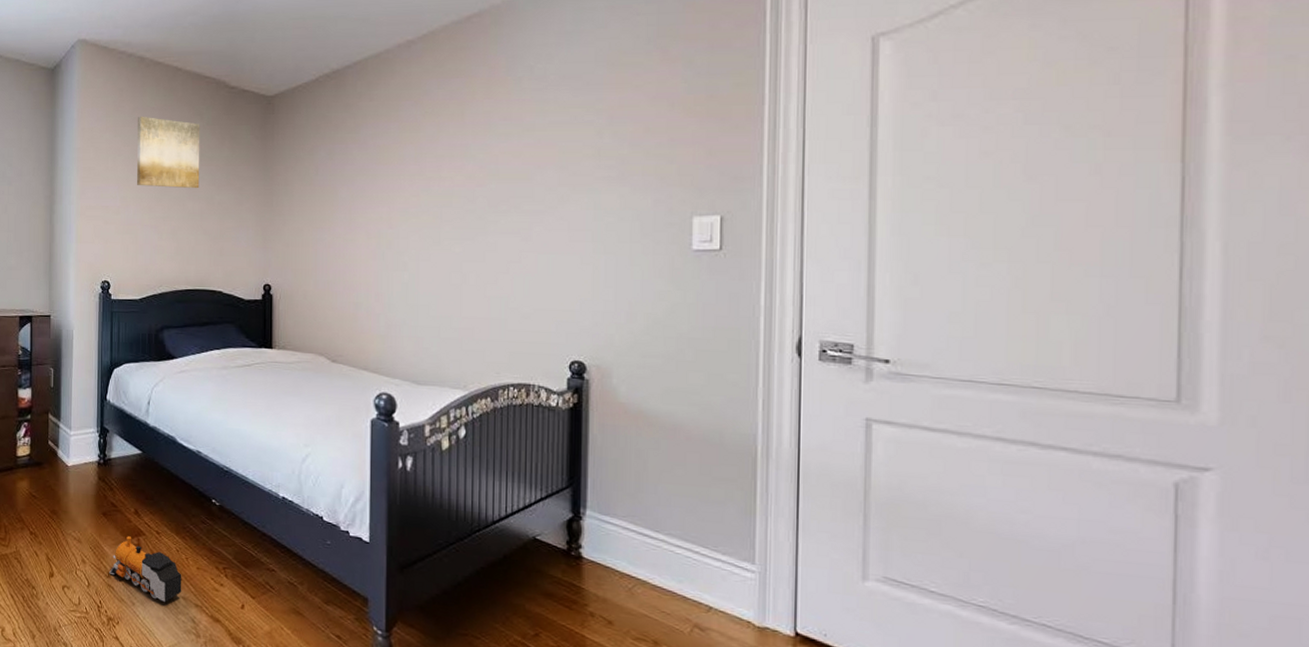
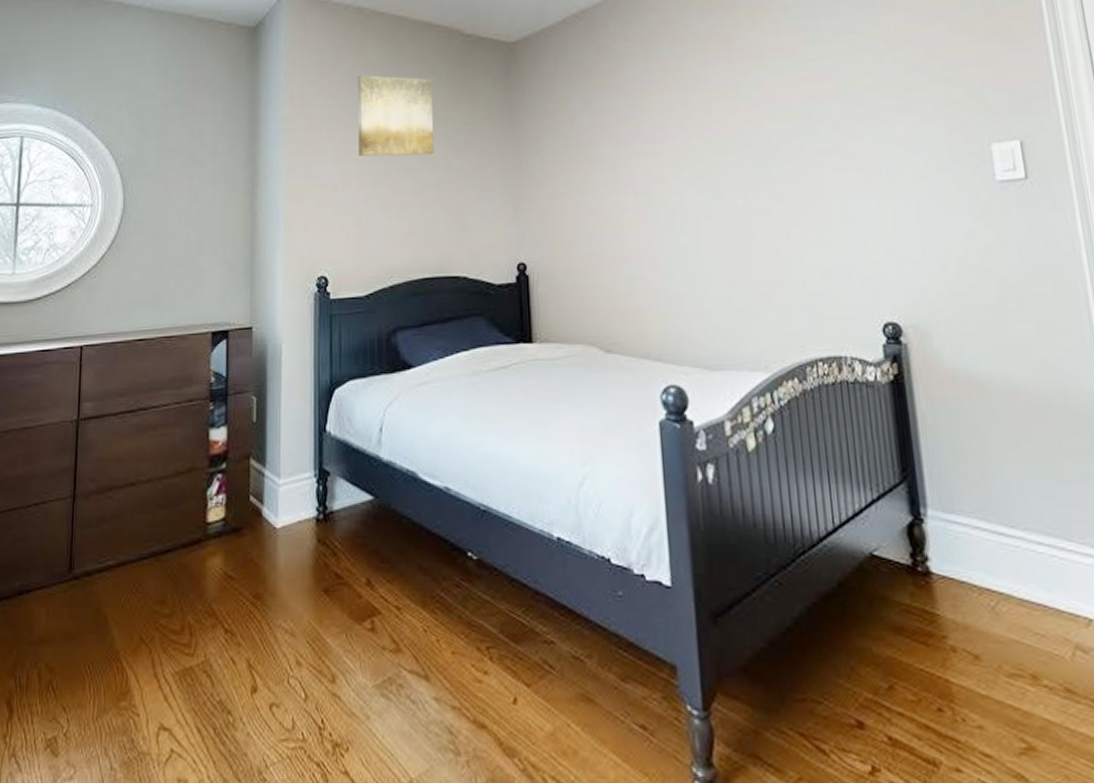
toy train: present [109,536,182,602] -> none [334,618,433,709]

